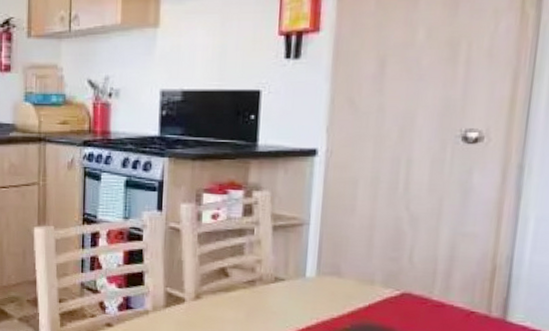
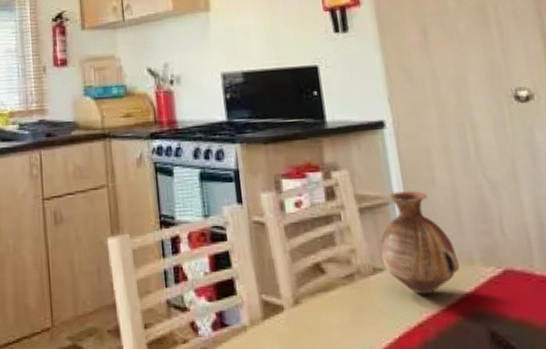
vase: none [285,215,359,305] -> present [379,191,460,295]

